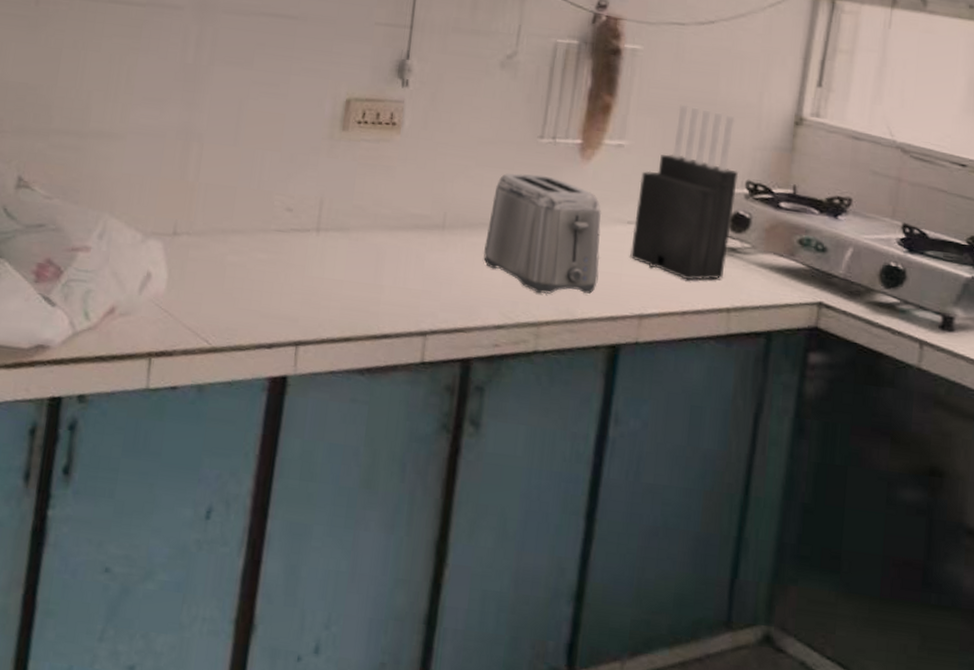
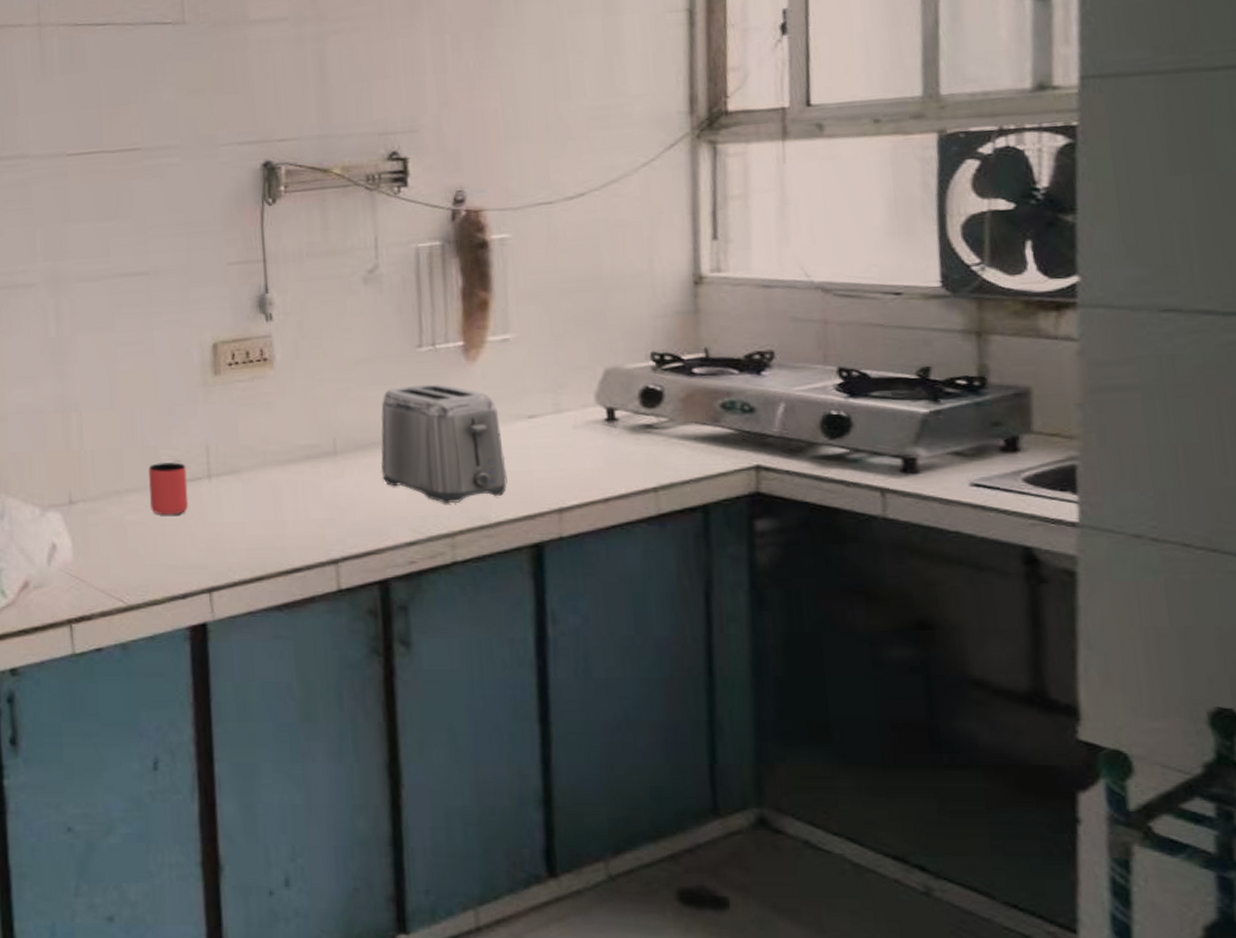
cup: none [254,208,297,263] -> present [148,462,189,516]
knife block: present [630,104,738,281] -> none [533,285,644,466]

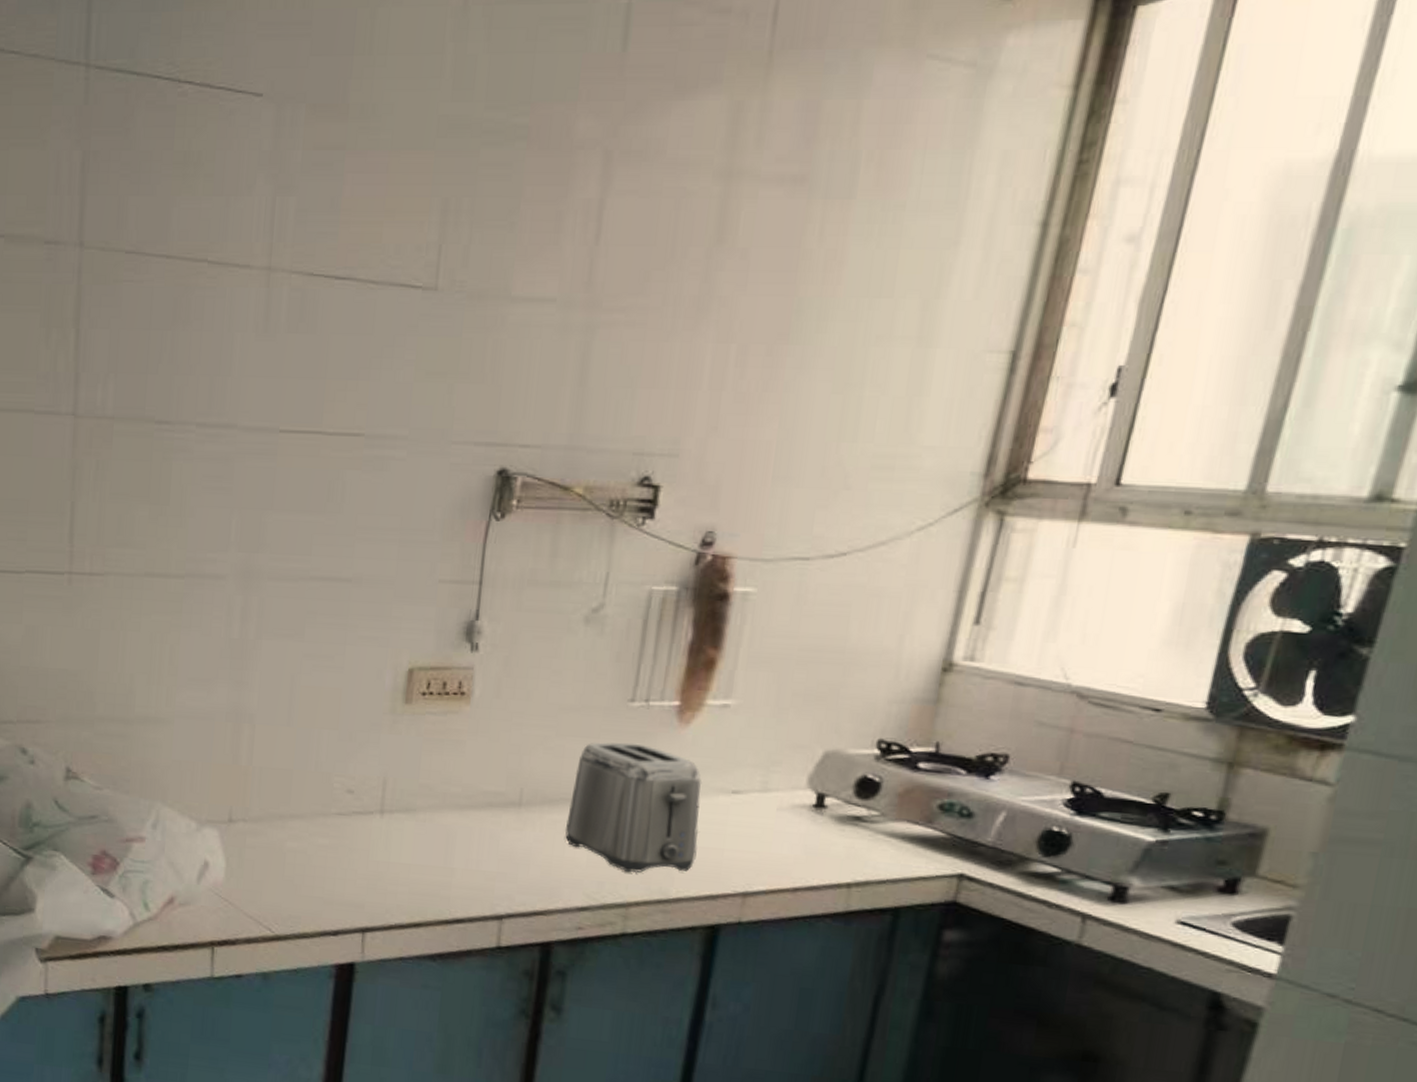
cup: present [148,462,189,516] -> none [315,790,359,848]

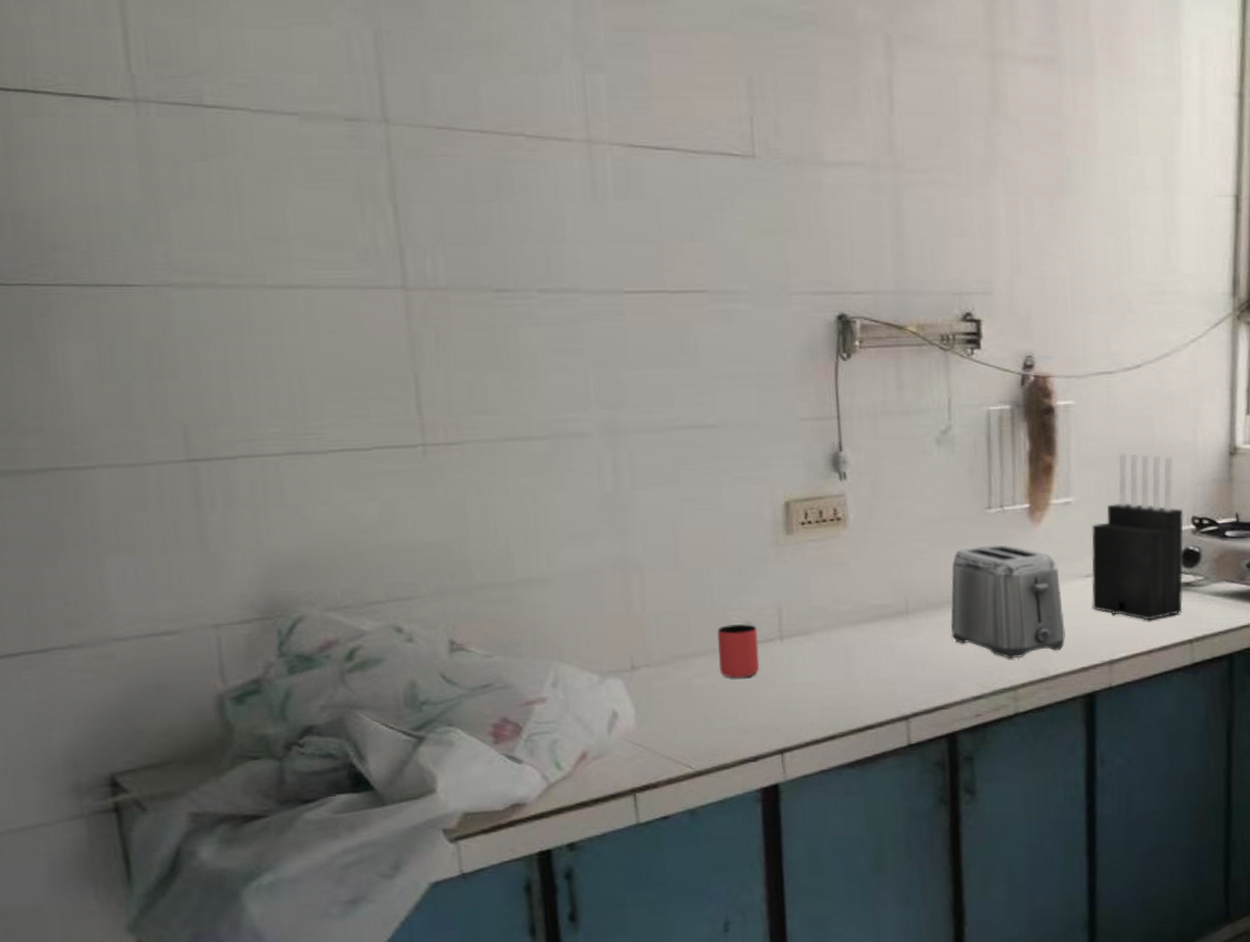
cup: none [315,790,359,848] -> present [717,624,760,679]
knife block: none [734,654,868,854] -> present [1091,453,1184,621]

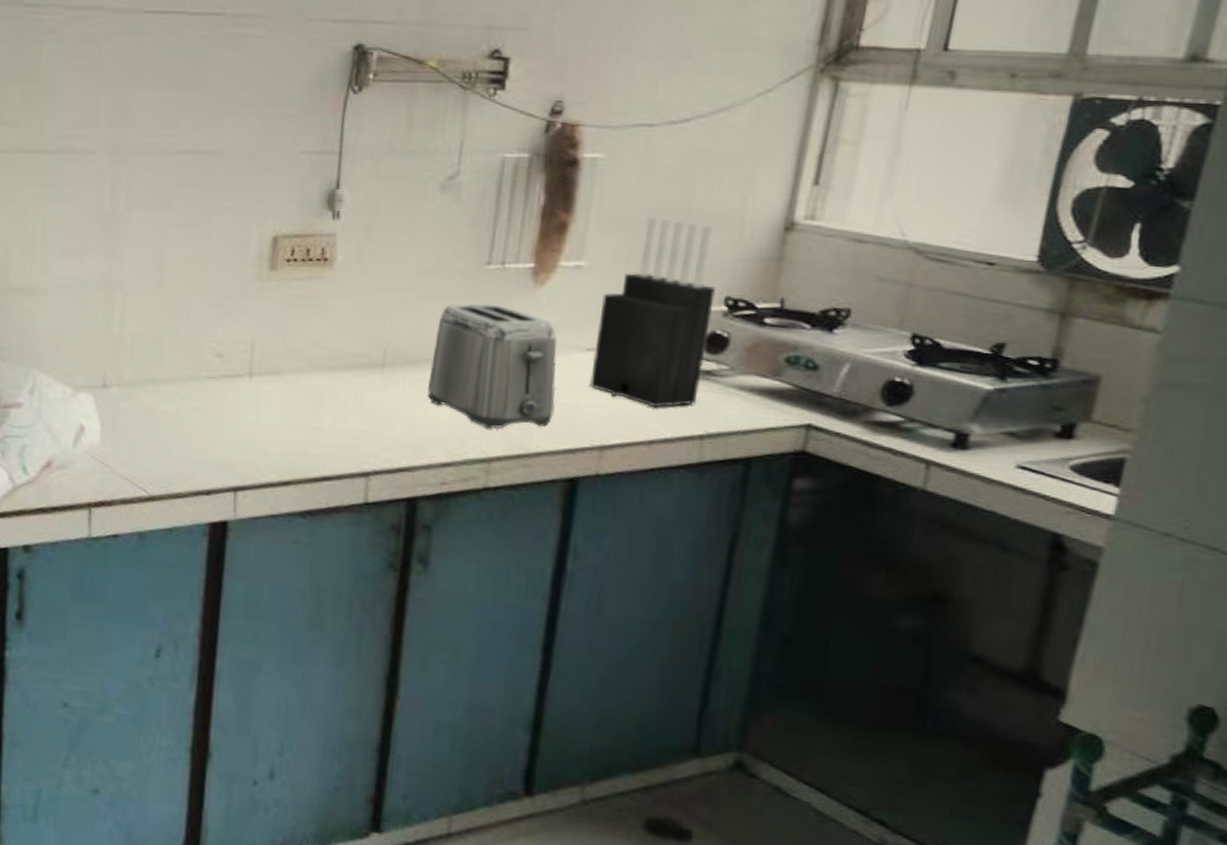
cup: present [717,624,760,679] -> none [186,355,228,410]

